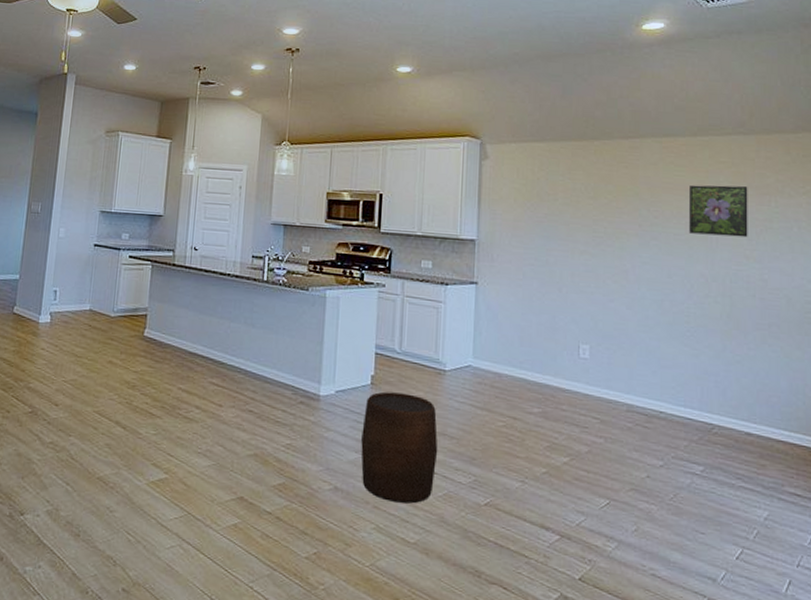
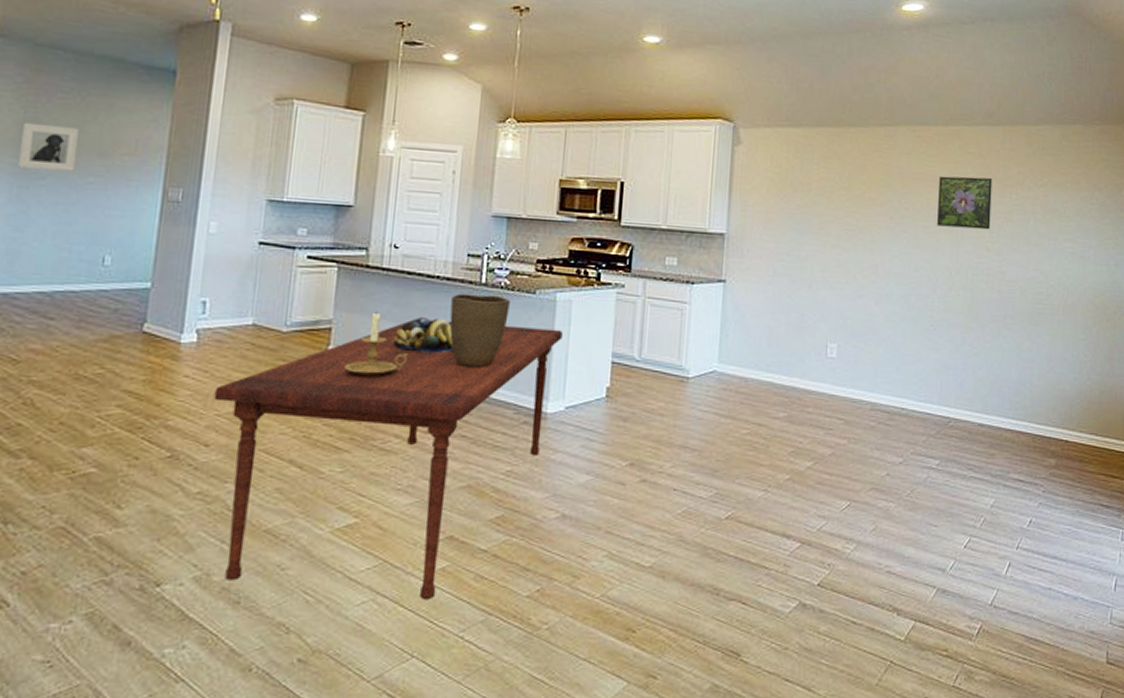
dining table: none [62,309,332,550] -> present [214,319,563,599]
candle holder: none [156,301,206,356] -> present [343,310,409,376]
fruit bowl: none [194,307,242,339] -> present [393,316,454,354]
vase: none [238,289,287,353] -> present [449,293,510,368]
stool: present [361,391,438,504] -> none [593,404,679,525]

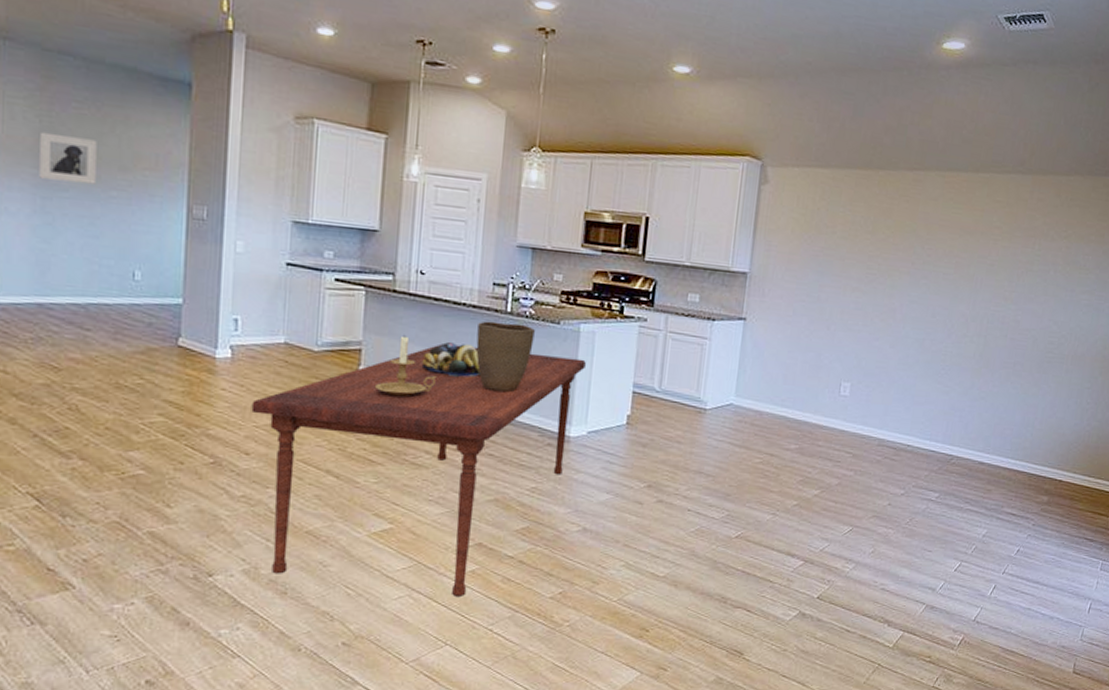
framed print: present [937,176,993,230] -> none [958,223,1017,279]

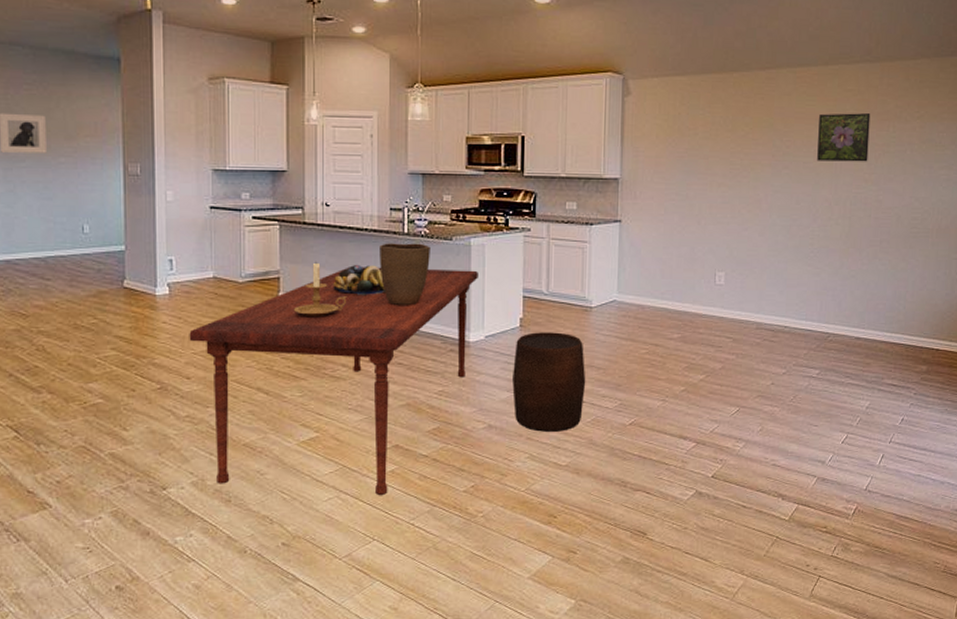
stool: none [612,431,694,540] -> present [512,332,586,432]
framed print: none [958,223,1017,279] -> present [817,113,871,162]

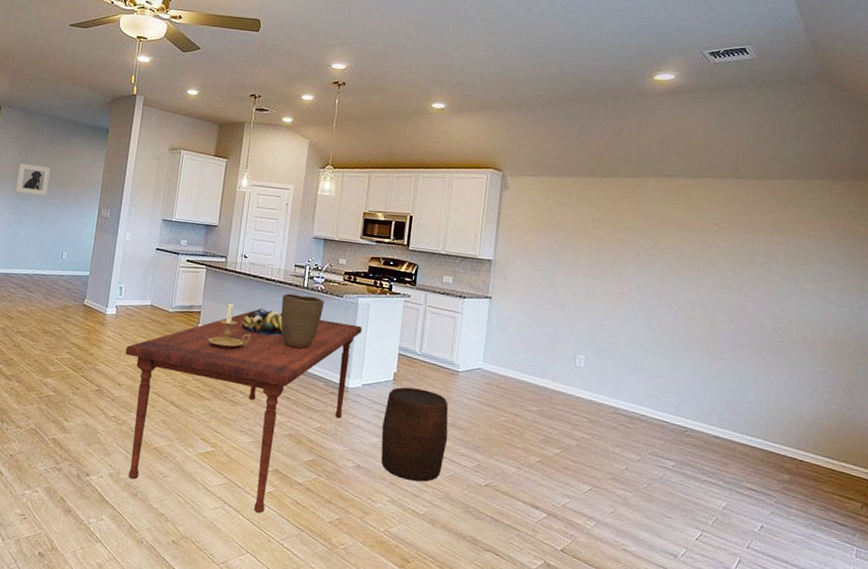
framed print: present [817,113,871,162] -> none [680,221,736,269]

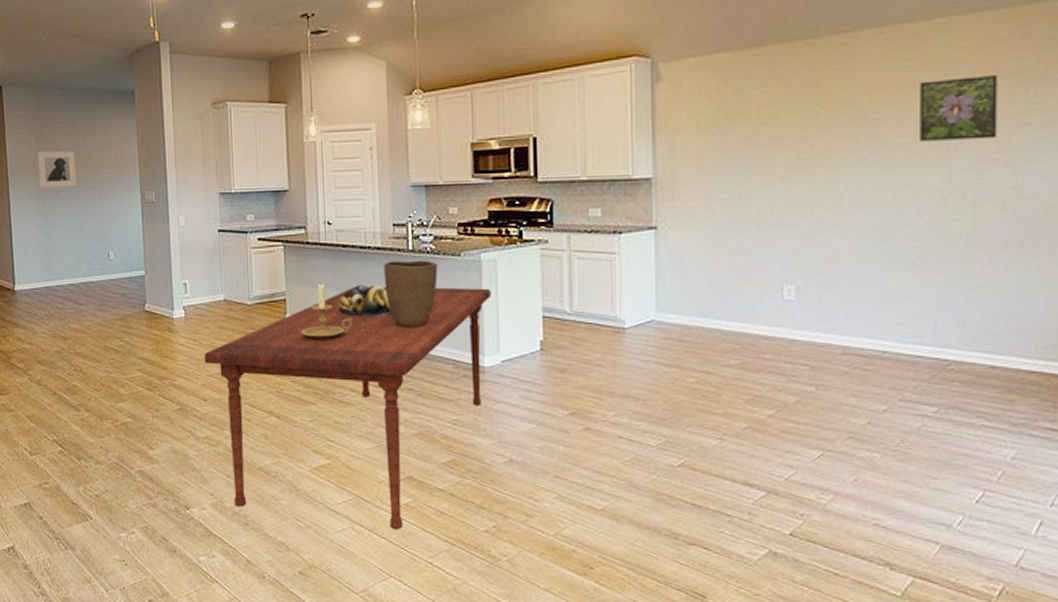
stool: present [381,387,449,482] -> none [534,357,622,470]
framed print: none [680,221,736,269] -> present [920,75,998,142]

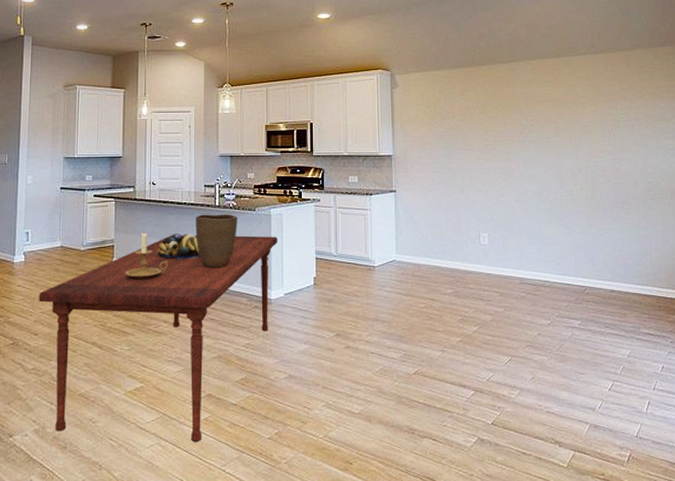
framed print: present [920,75,998,142] -> none [556,95,602,136]

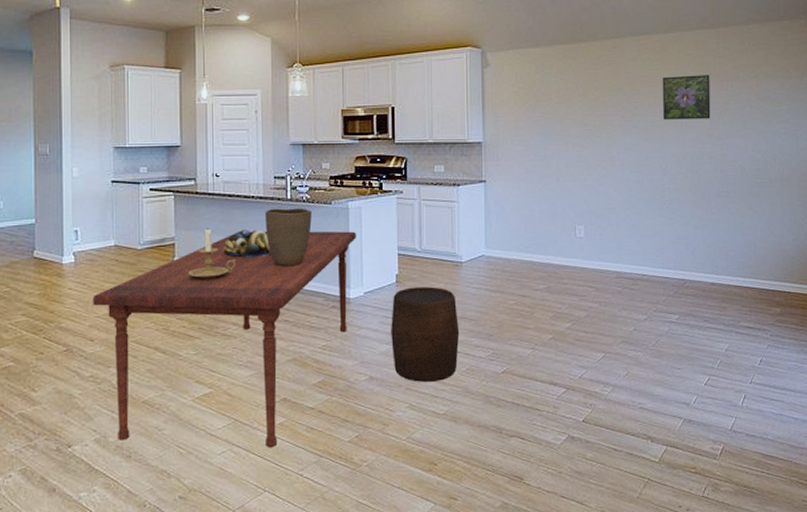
stool: none [309,289,373,381] -> present [391,286,460,382]
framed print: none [556,95,602,136] -> present [663,75,711,120]

